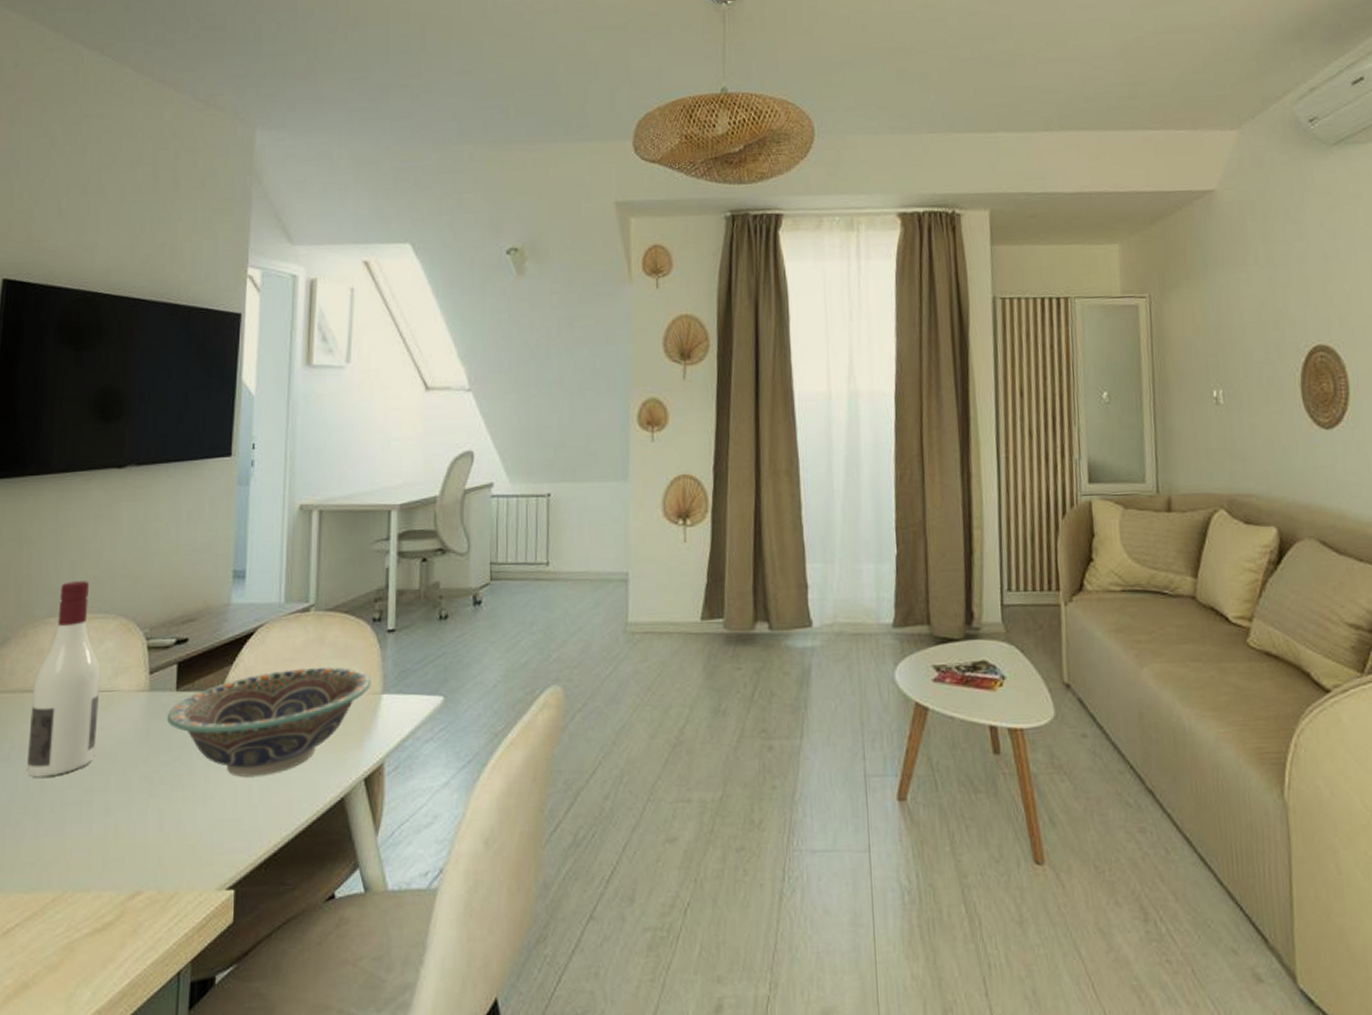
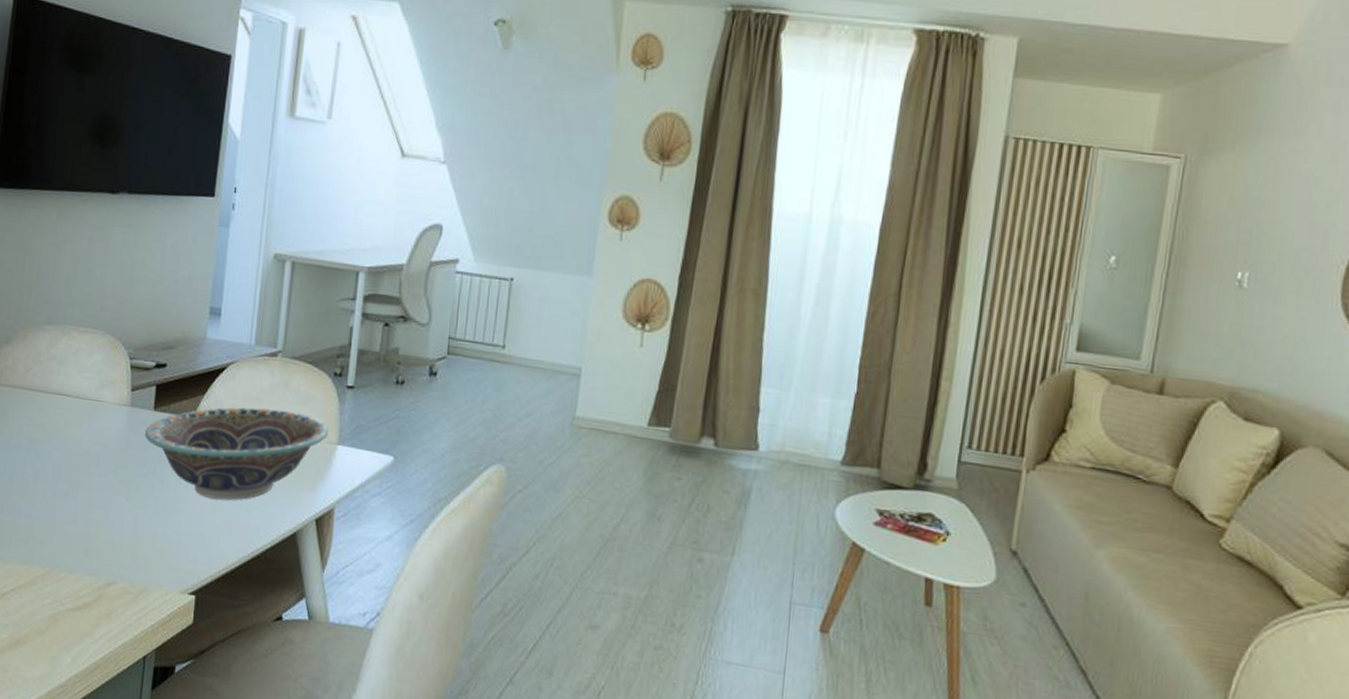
wine bottle: present [26,581,101,778] -> none [23,294,90,468]

